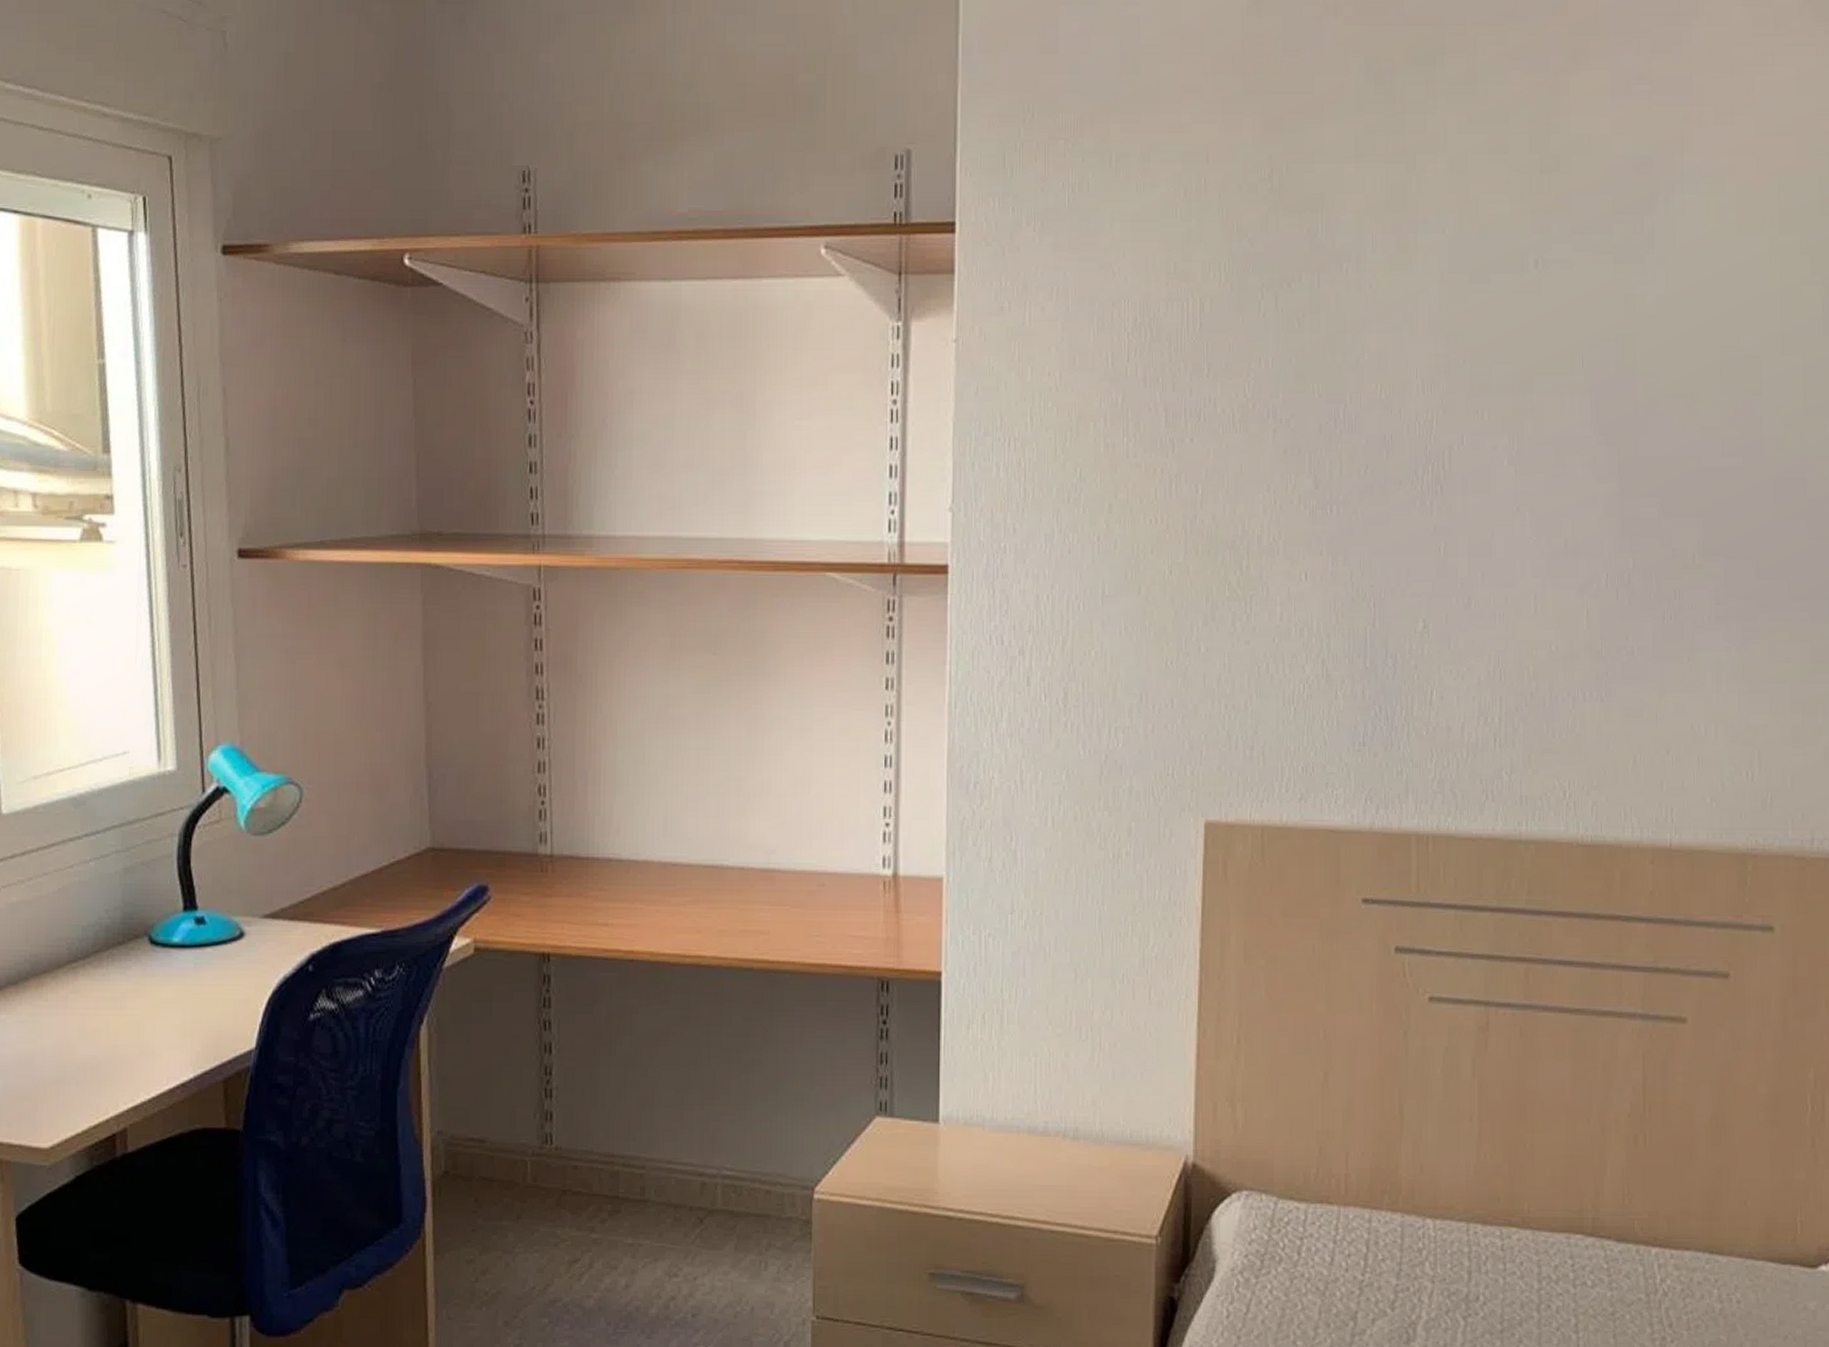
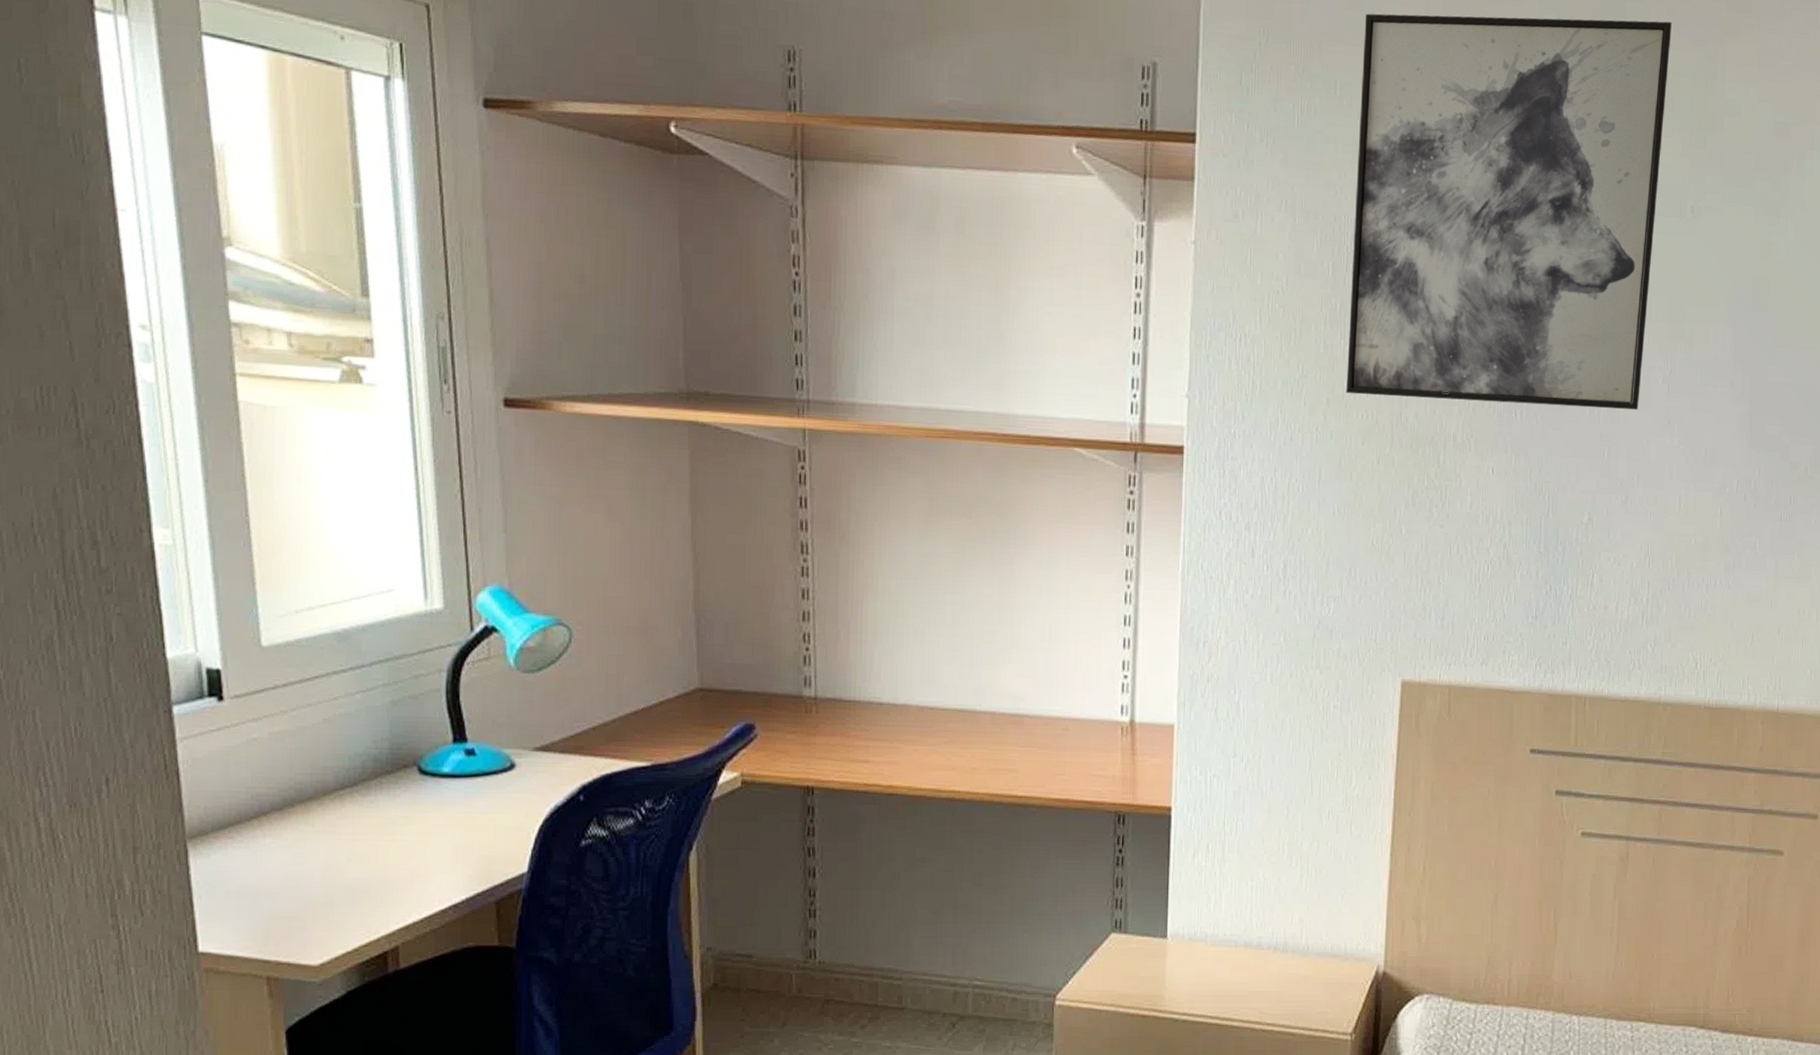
wall art: none [1130,54,1502,498] -> present [1345,13,1672,410]

